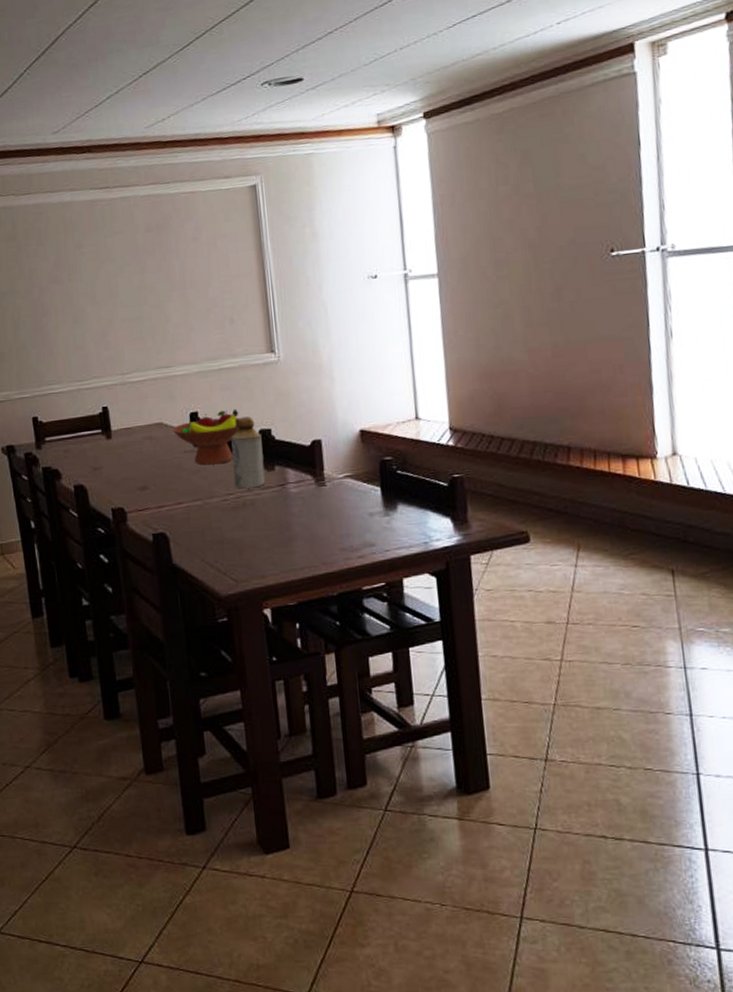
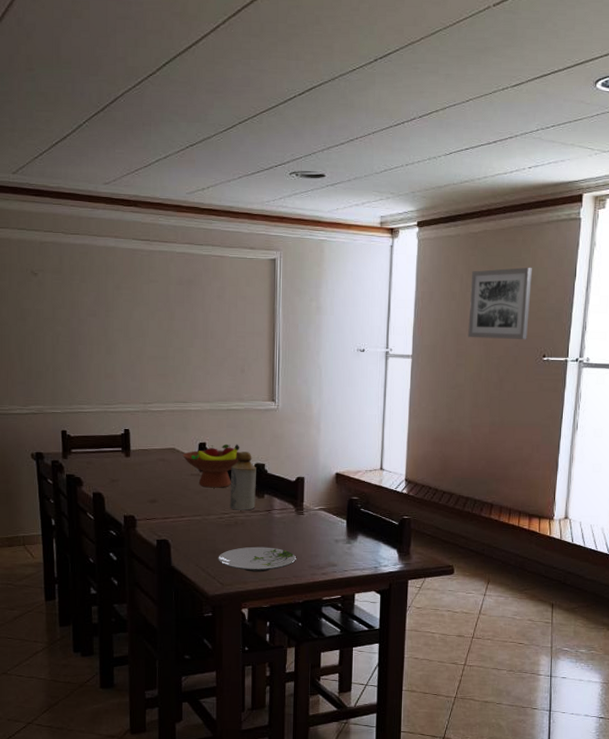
plate: none [227,530,324,563] -> present [218,546,297,572]
wall art: none [500,144,586,242] -> present [468,268,532,339]

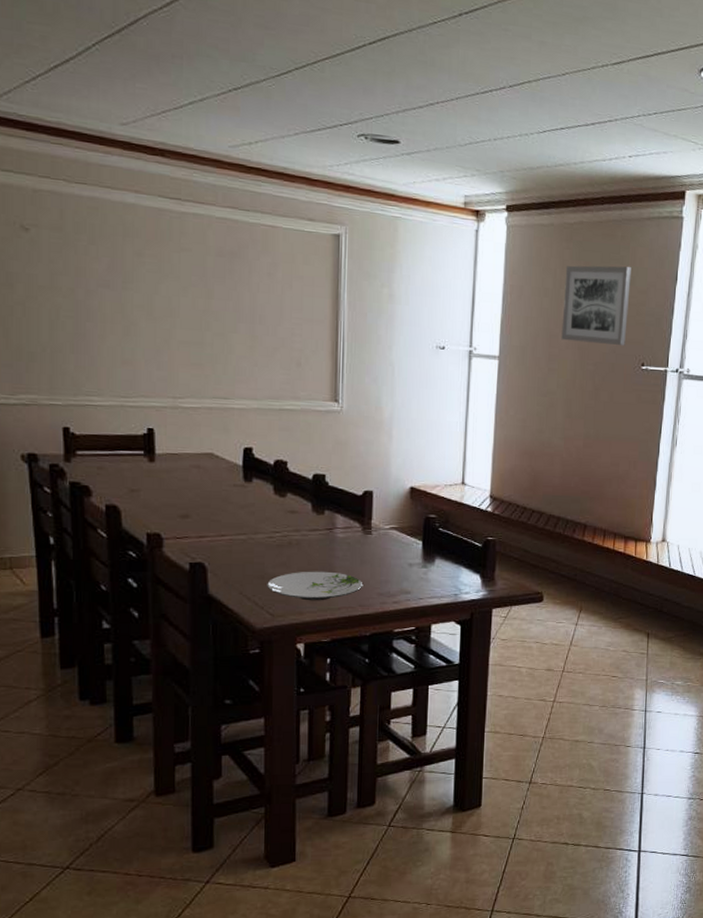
fruit bowl: present [182,443,240,488] -> none [223,449,295,502]
bottle: present [229,451,256,511] -> none [282,459,315,529]

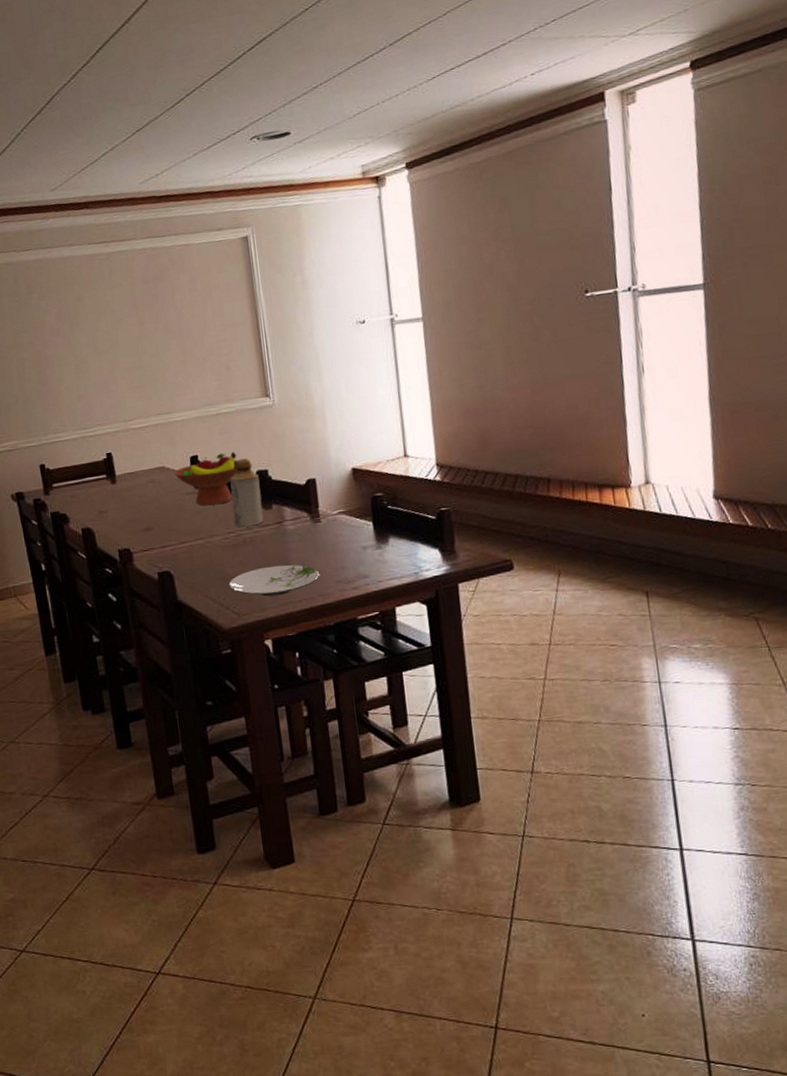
fruit bowl: none [223,449,295,502] -> present [173,451,238,506]
bottle: none [282,459,315,529] -> present [230,458,264,527]
wall art: present [561,265,631,345] -> none [479,190,562,286]

